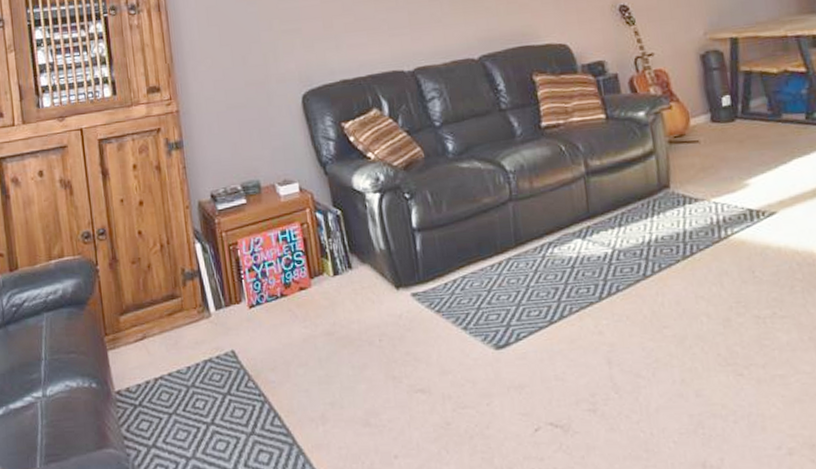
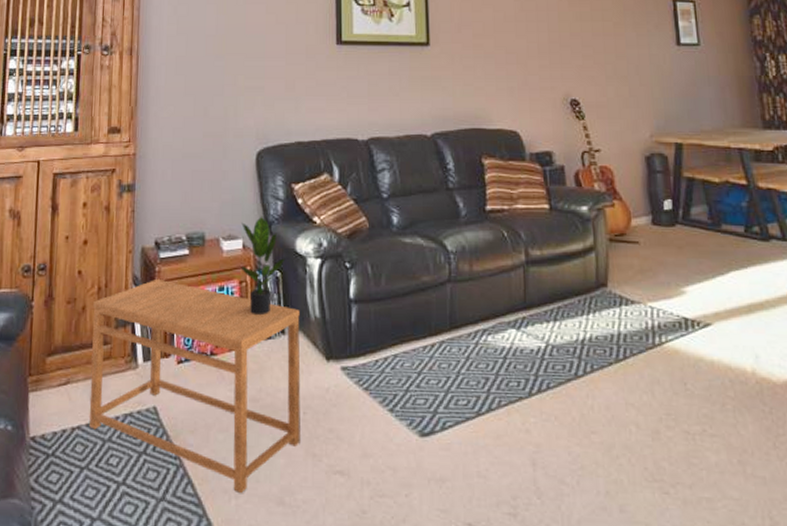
side table: none [158,230,379,420] -> present [89,278,301,493]
potted plant: none [295,158,344,255] -> present [241,216,286,316]

